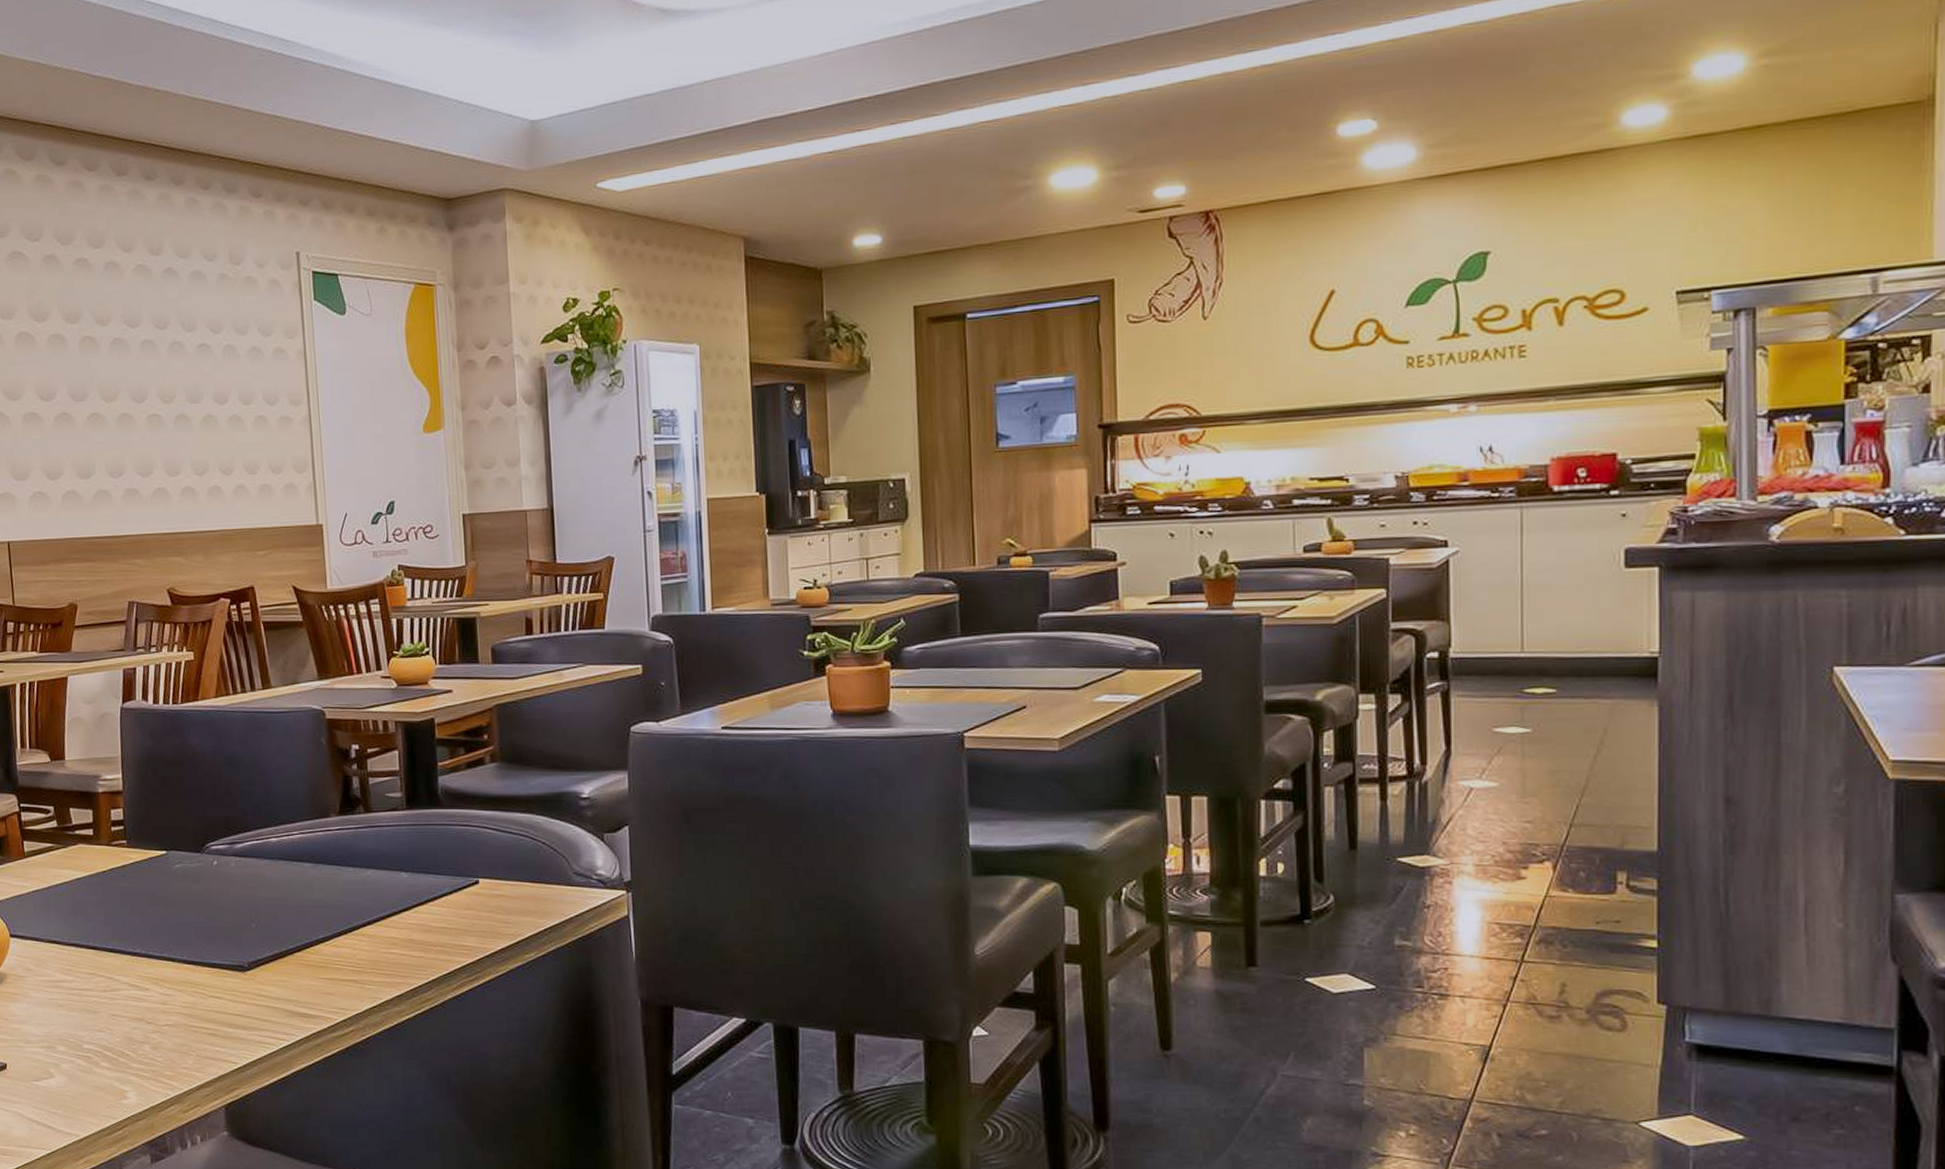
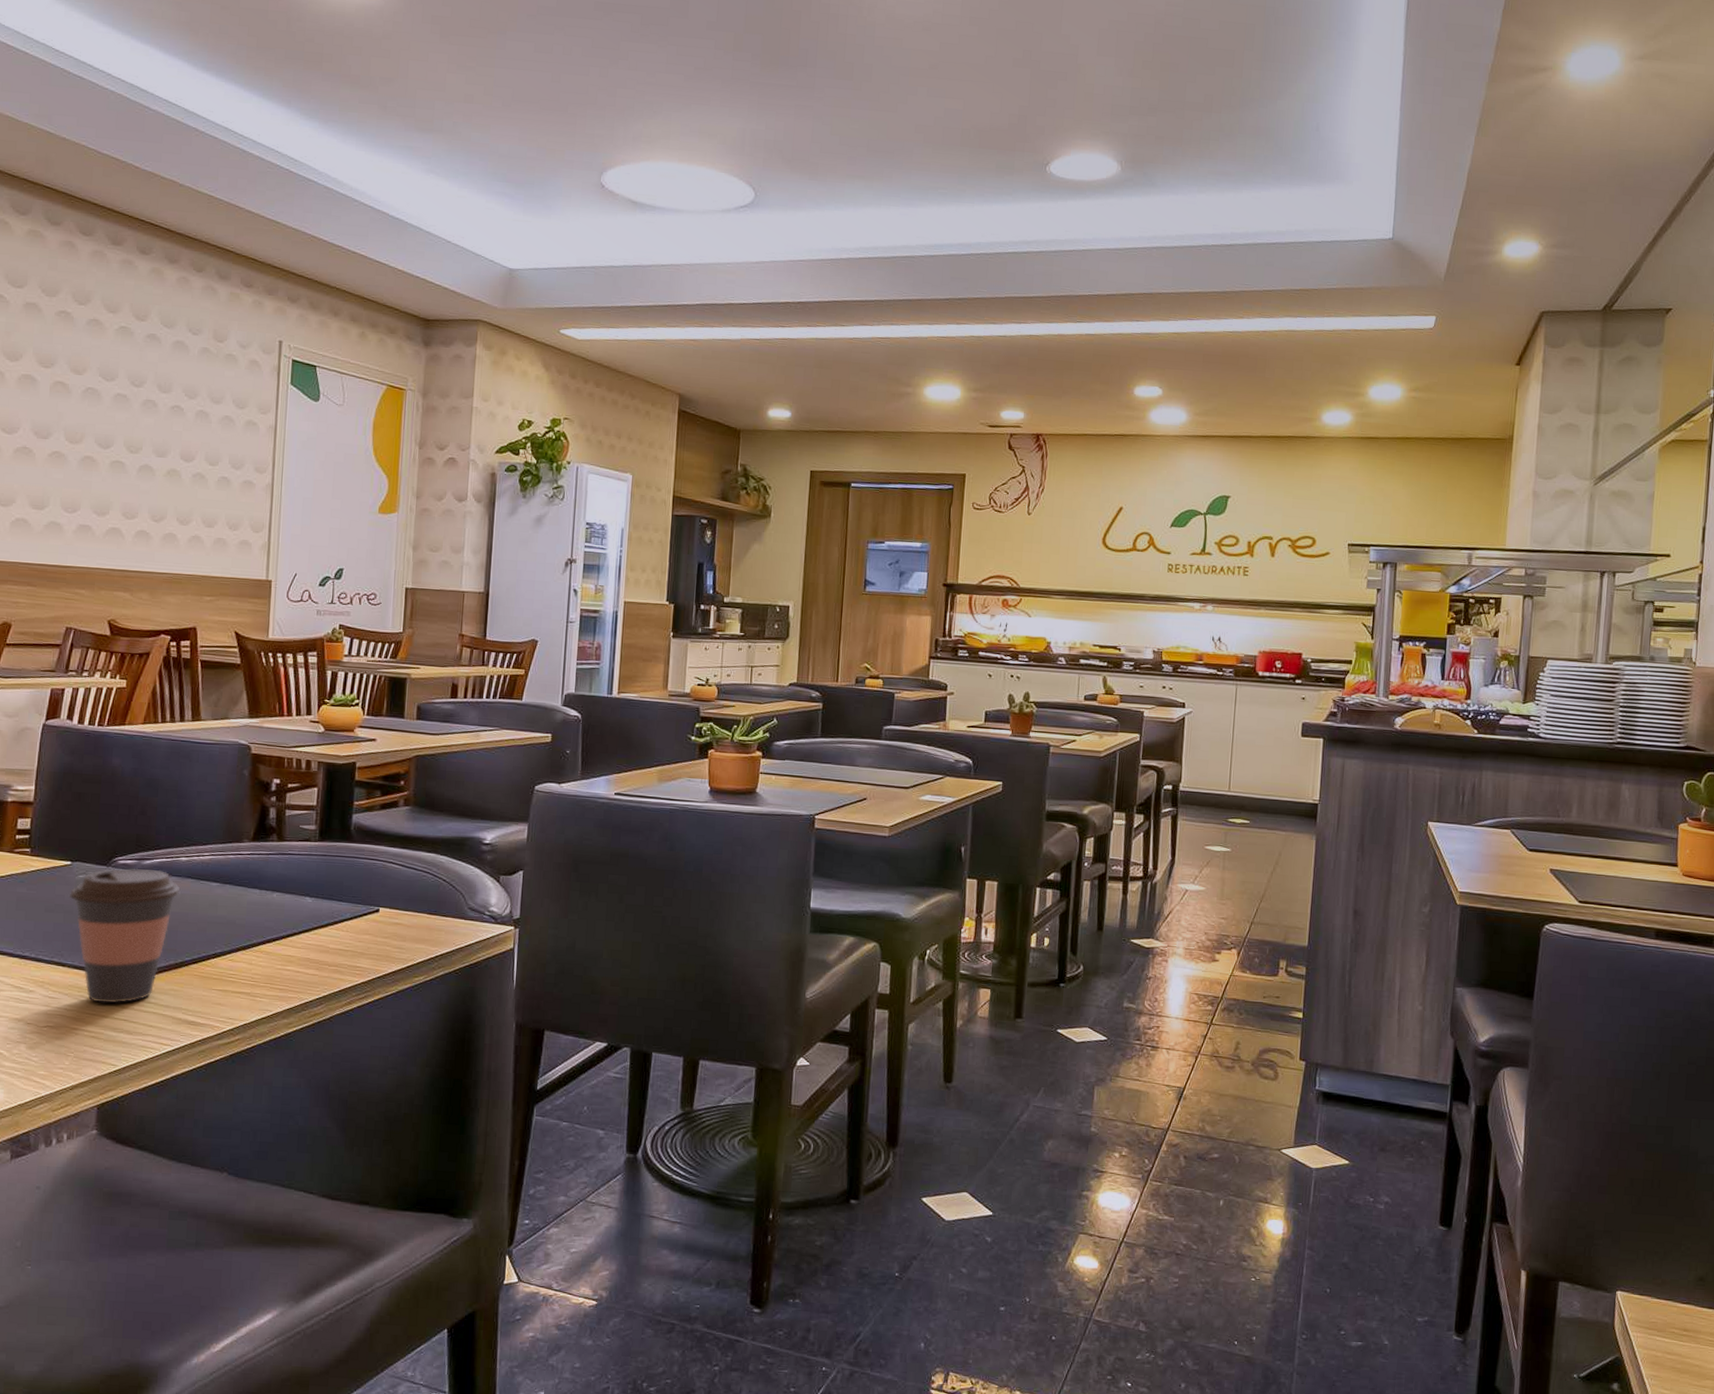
coffee cup: none [169,853,275,998] -> present [69,868,181,1003]

